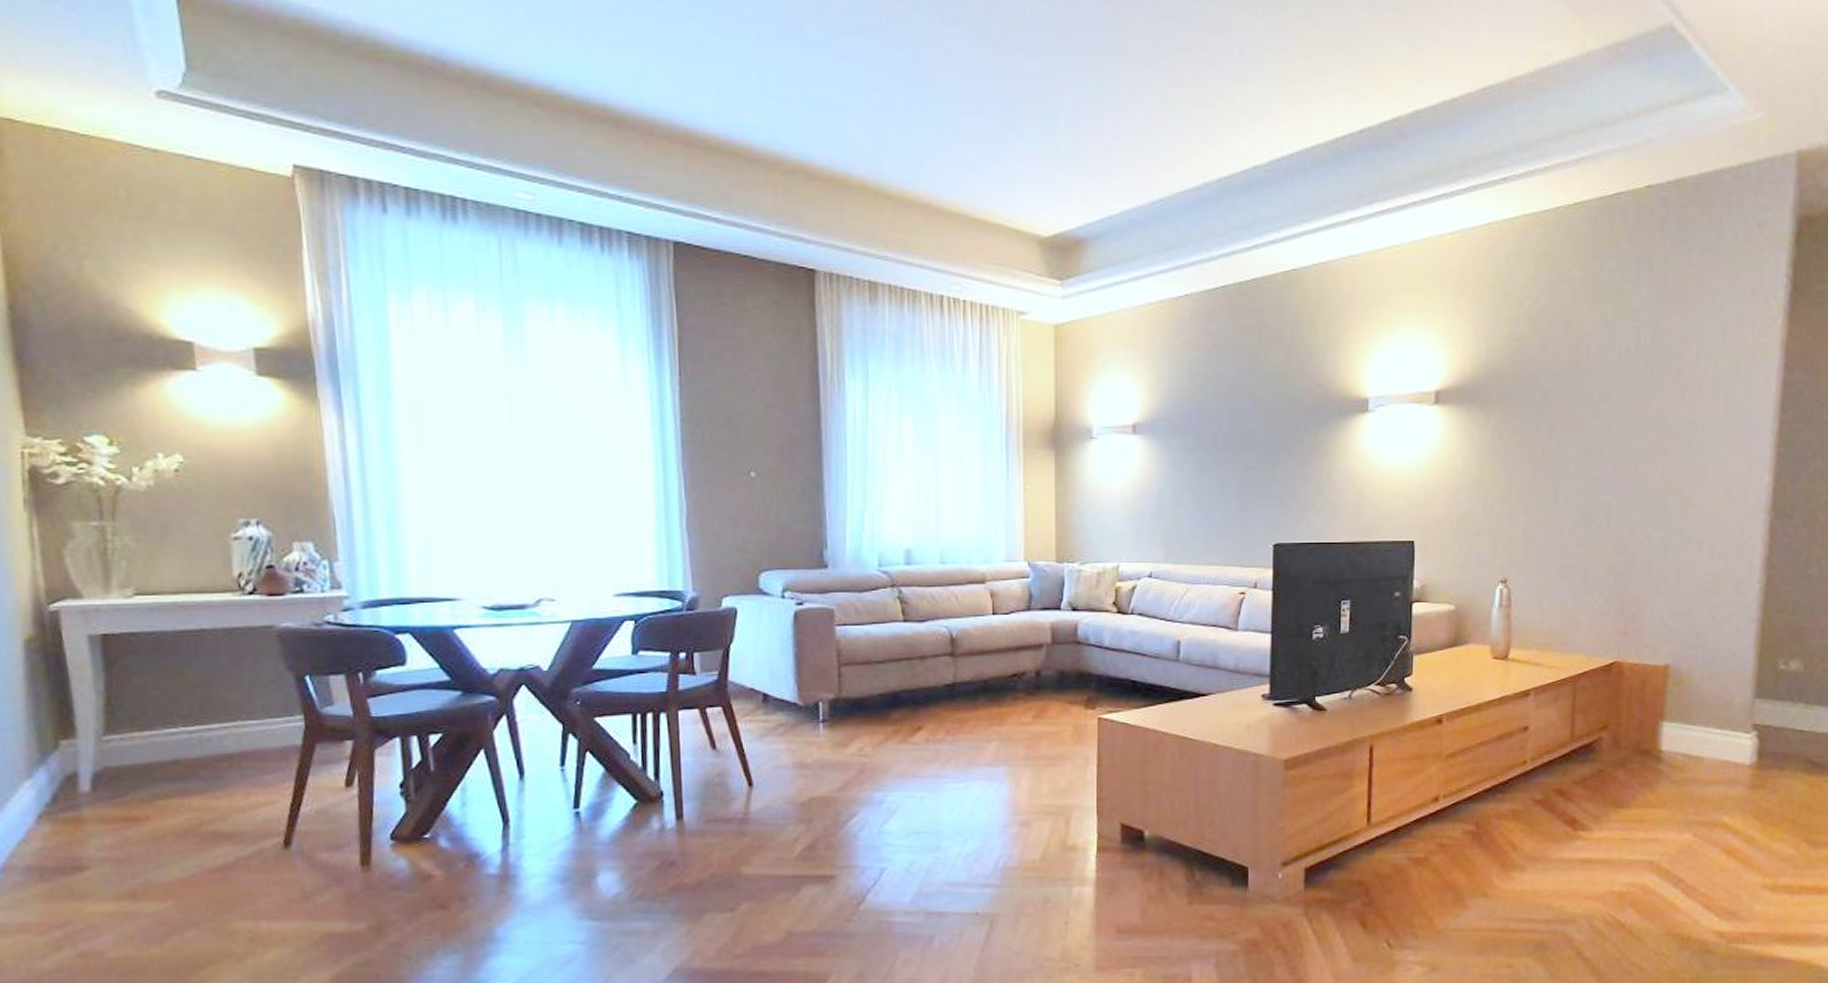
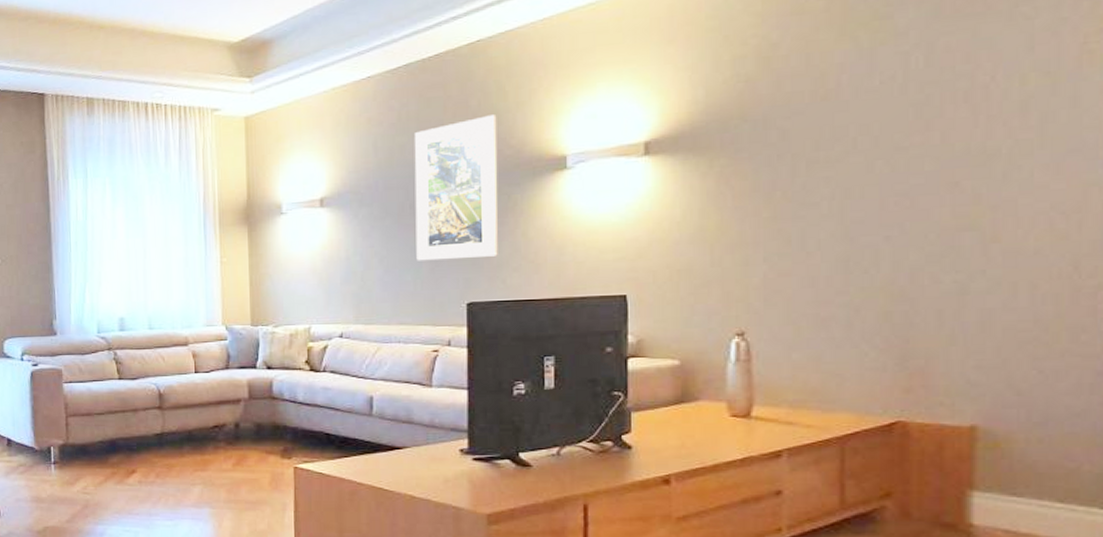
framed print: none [1227,349,1308,498] -> present [414,115,498,261]

